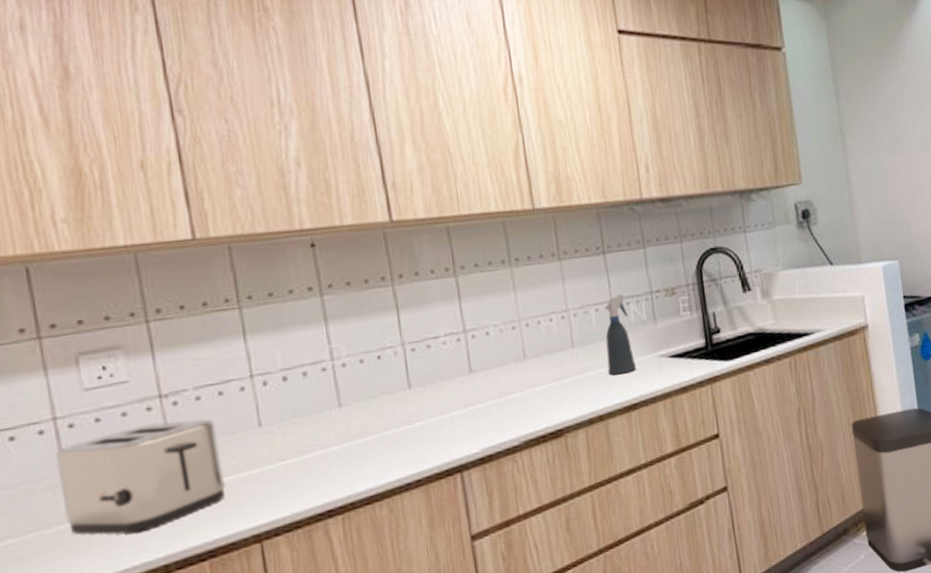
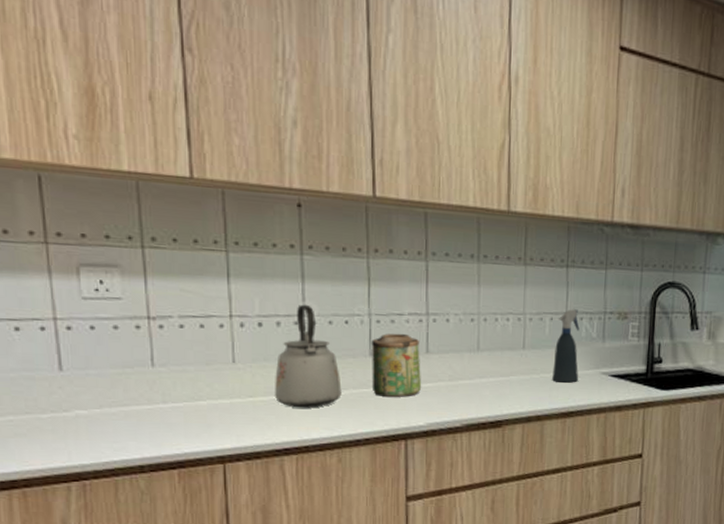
toaster: present [55,418,225,535] -> none [53,339,198,434]
kettle: none [307,347,384,462] -> present [274,304,342,408]
canister: none [408,356,471,430] -> present [371,333,422,397]

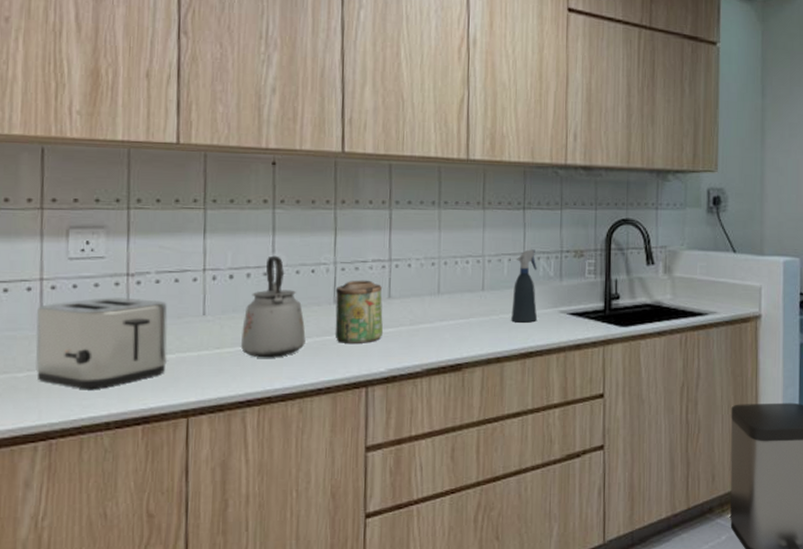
toaster: none [53,339,198,434] -> present [35,296,168,390]

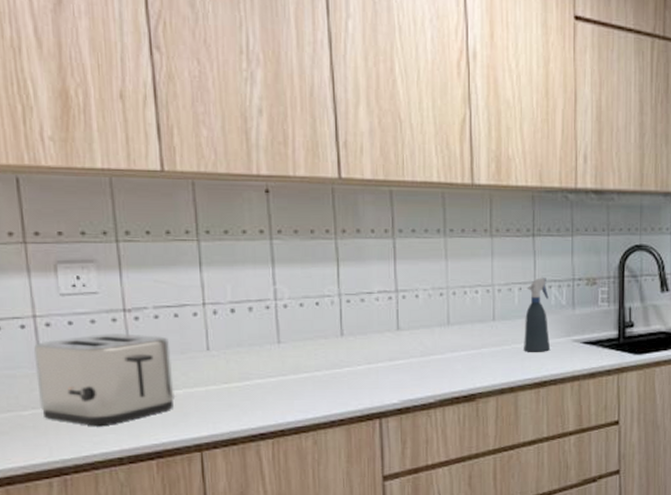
kettle: present [240,255,306,358] -> none [248,288,315,392]
canister: present [335,280,384,343] -> none [342,312,394,376]

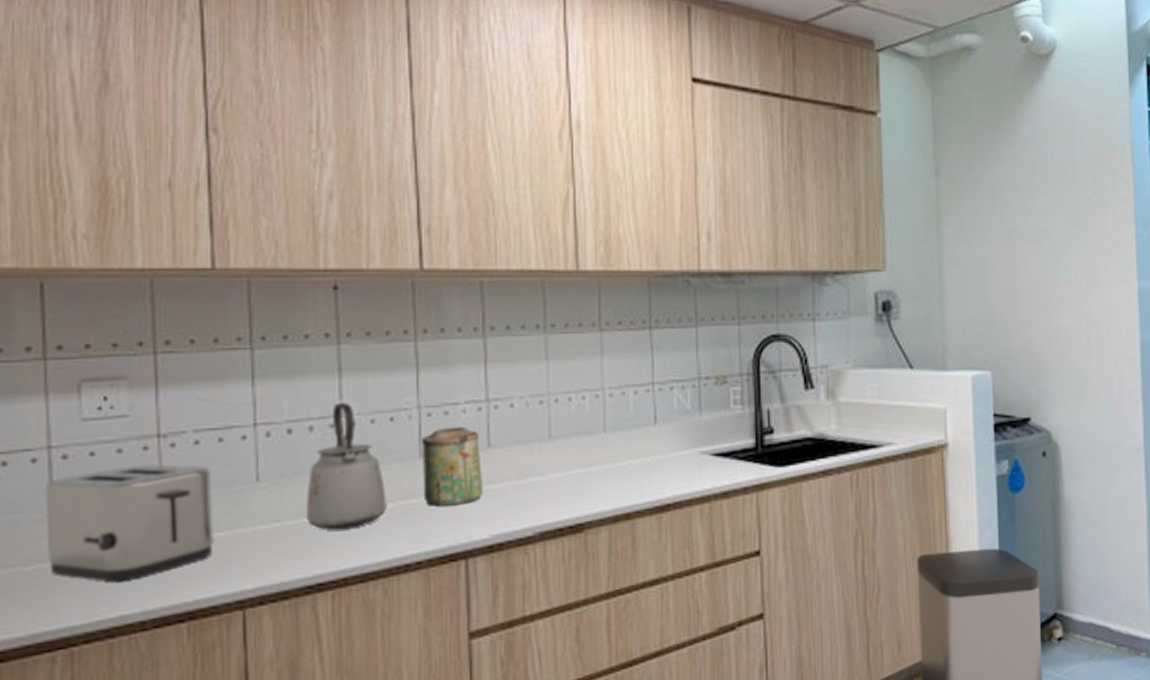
kettle: none [248,288,315,392] -> present [305,402,387,530]
canister: none [342,312,394,376] -> present [421,426,484,506]
spray bottle: present [524,278,551,352] -> none [641,378,674,469]

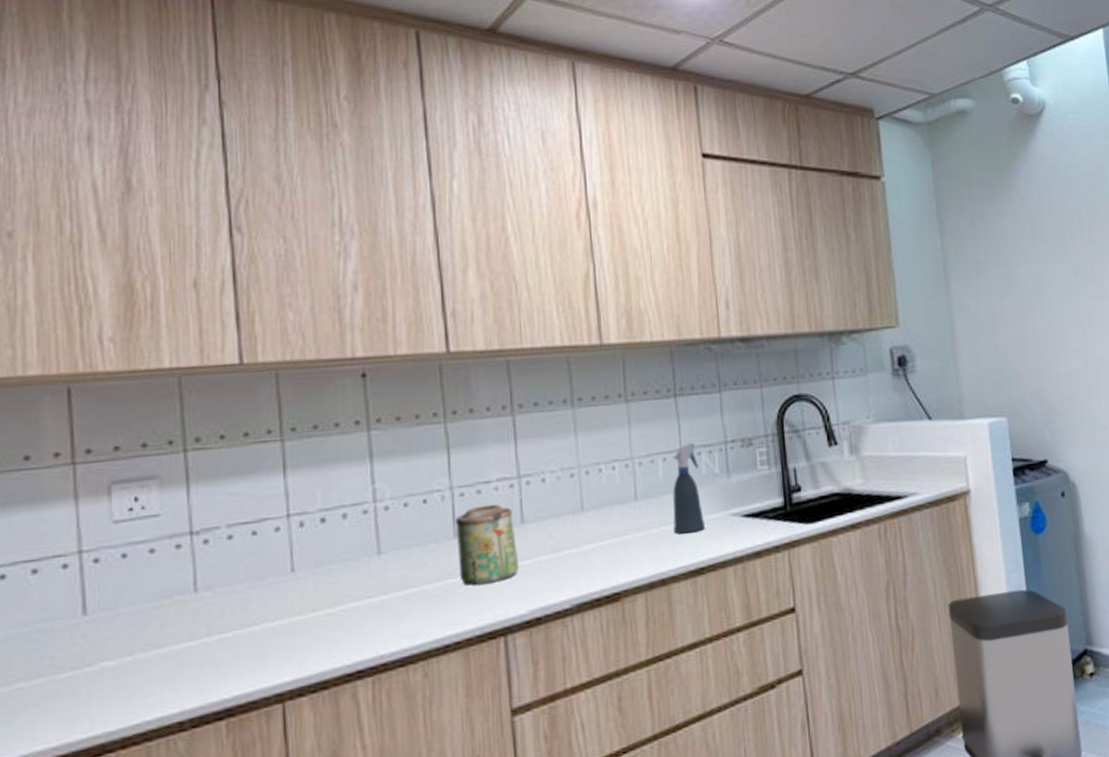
toaster: present [44,463,214,583] -> none [76,560,250,684]
kettle: present [305,402,387,530] -> none [342,487,424,616]
spray bottle: none [641,378,674,469] -> present [672,443,706,534]

